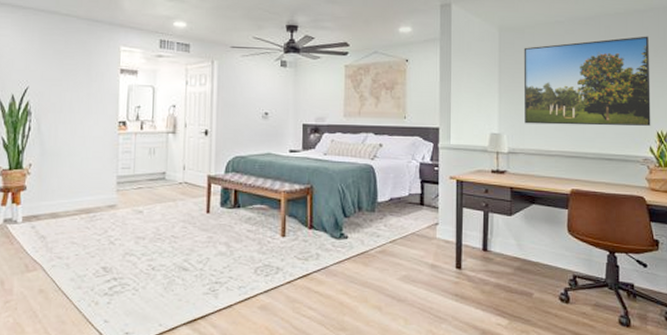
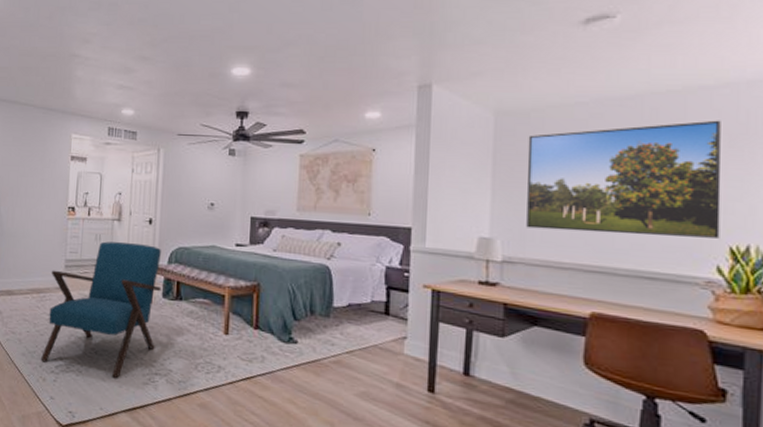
armchair: none [91,155,219,292] -> present [40,241,161,378]

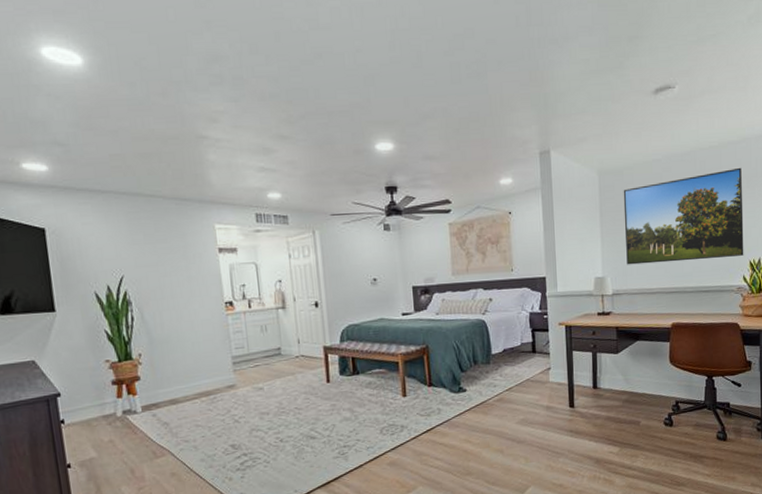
armchair: present [40,241,161,378] -> none [218,327,340,462]

